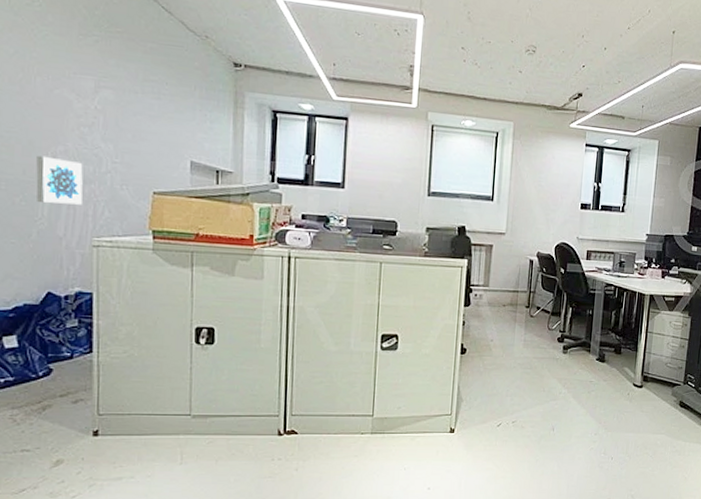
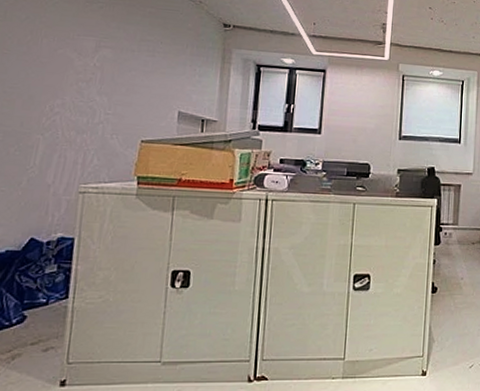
wall art: present [36,155,83,205] -> none [30,108,78,154]

